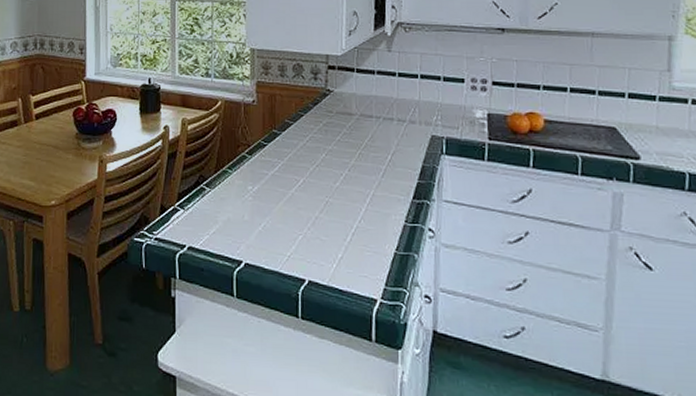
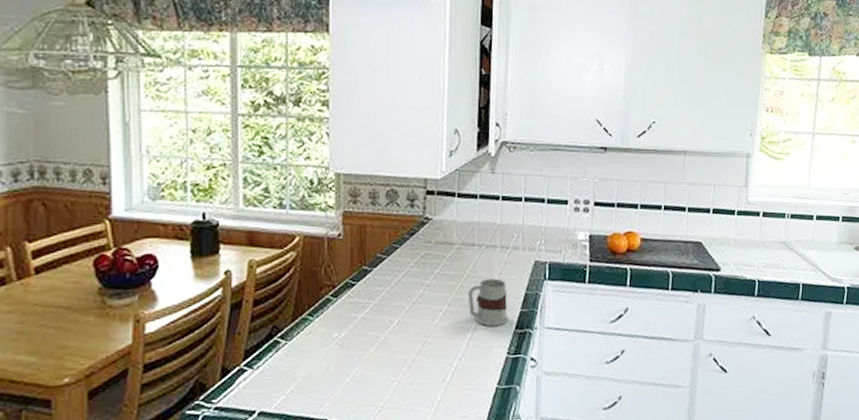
mug: none [367,149,406,194] -> present [469,278,509,326]

